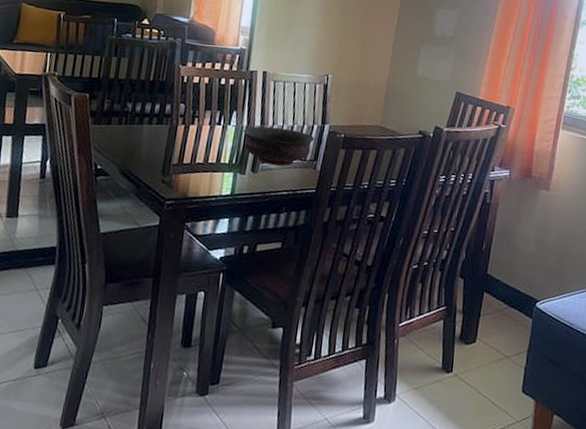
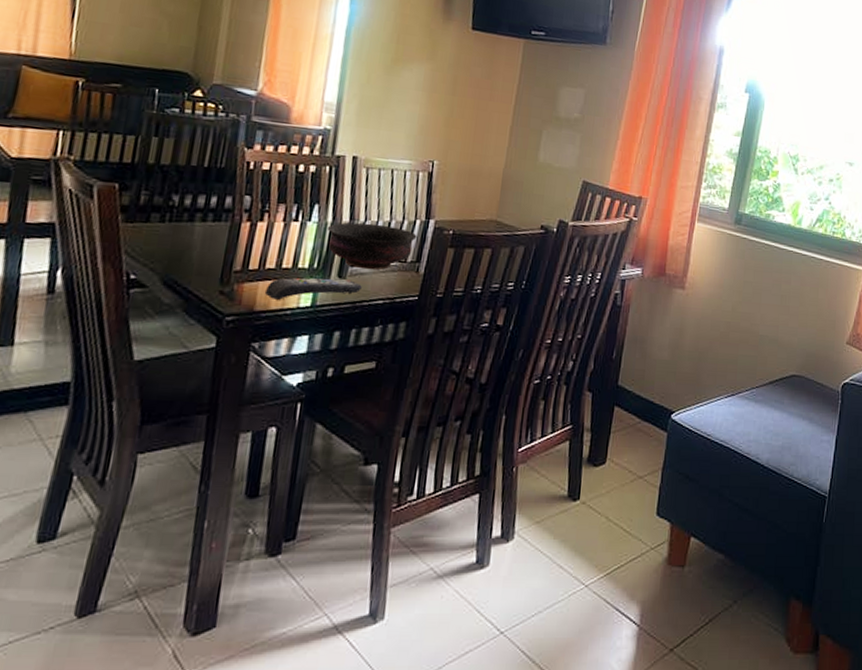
remote control: none [195,171,270,189] -> present [264,277,362,300]

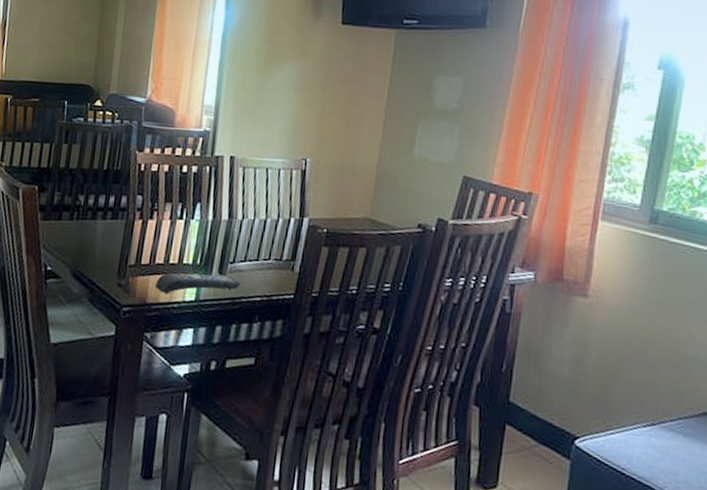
bowl: present [327,222,417,270] -> none [208,220,292,267]

